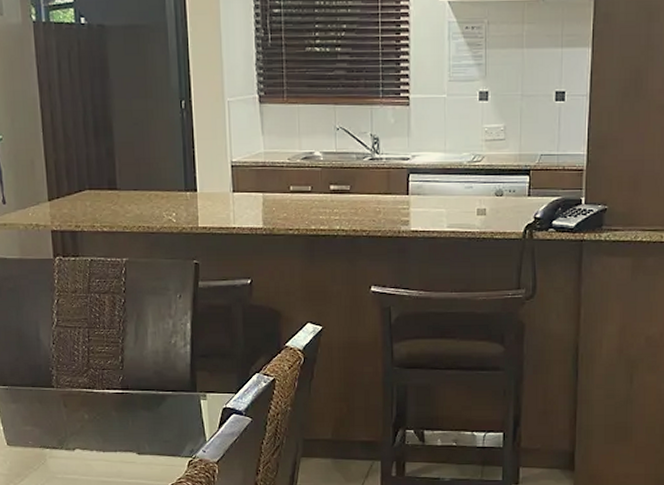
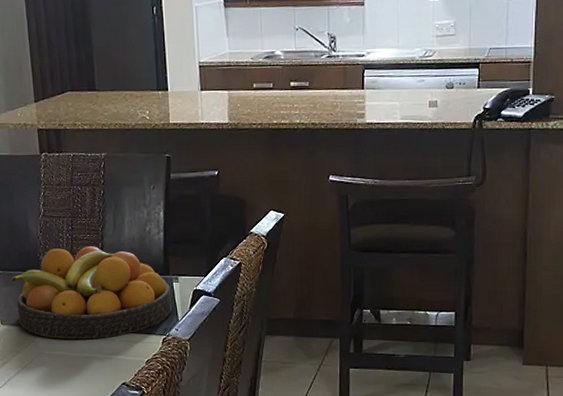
fruit bowl: none [19,360,200,462] -> present [10,246,173,340]

